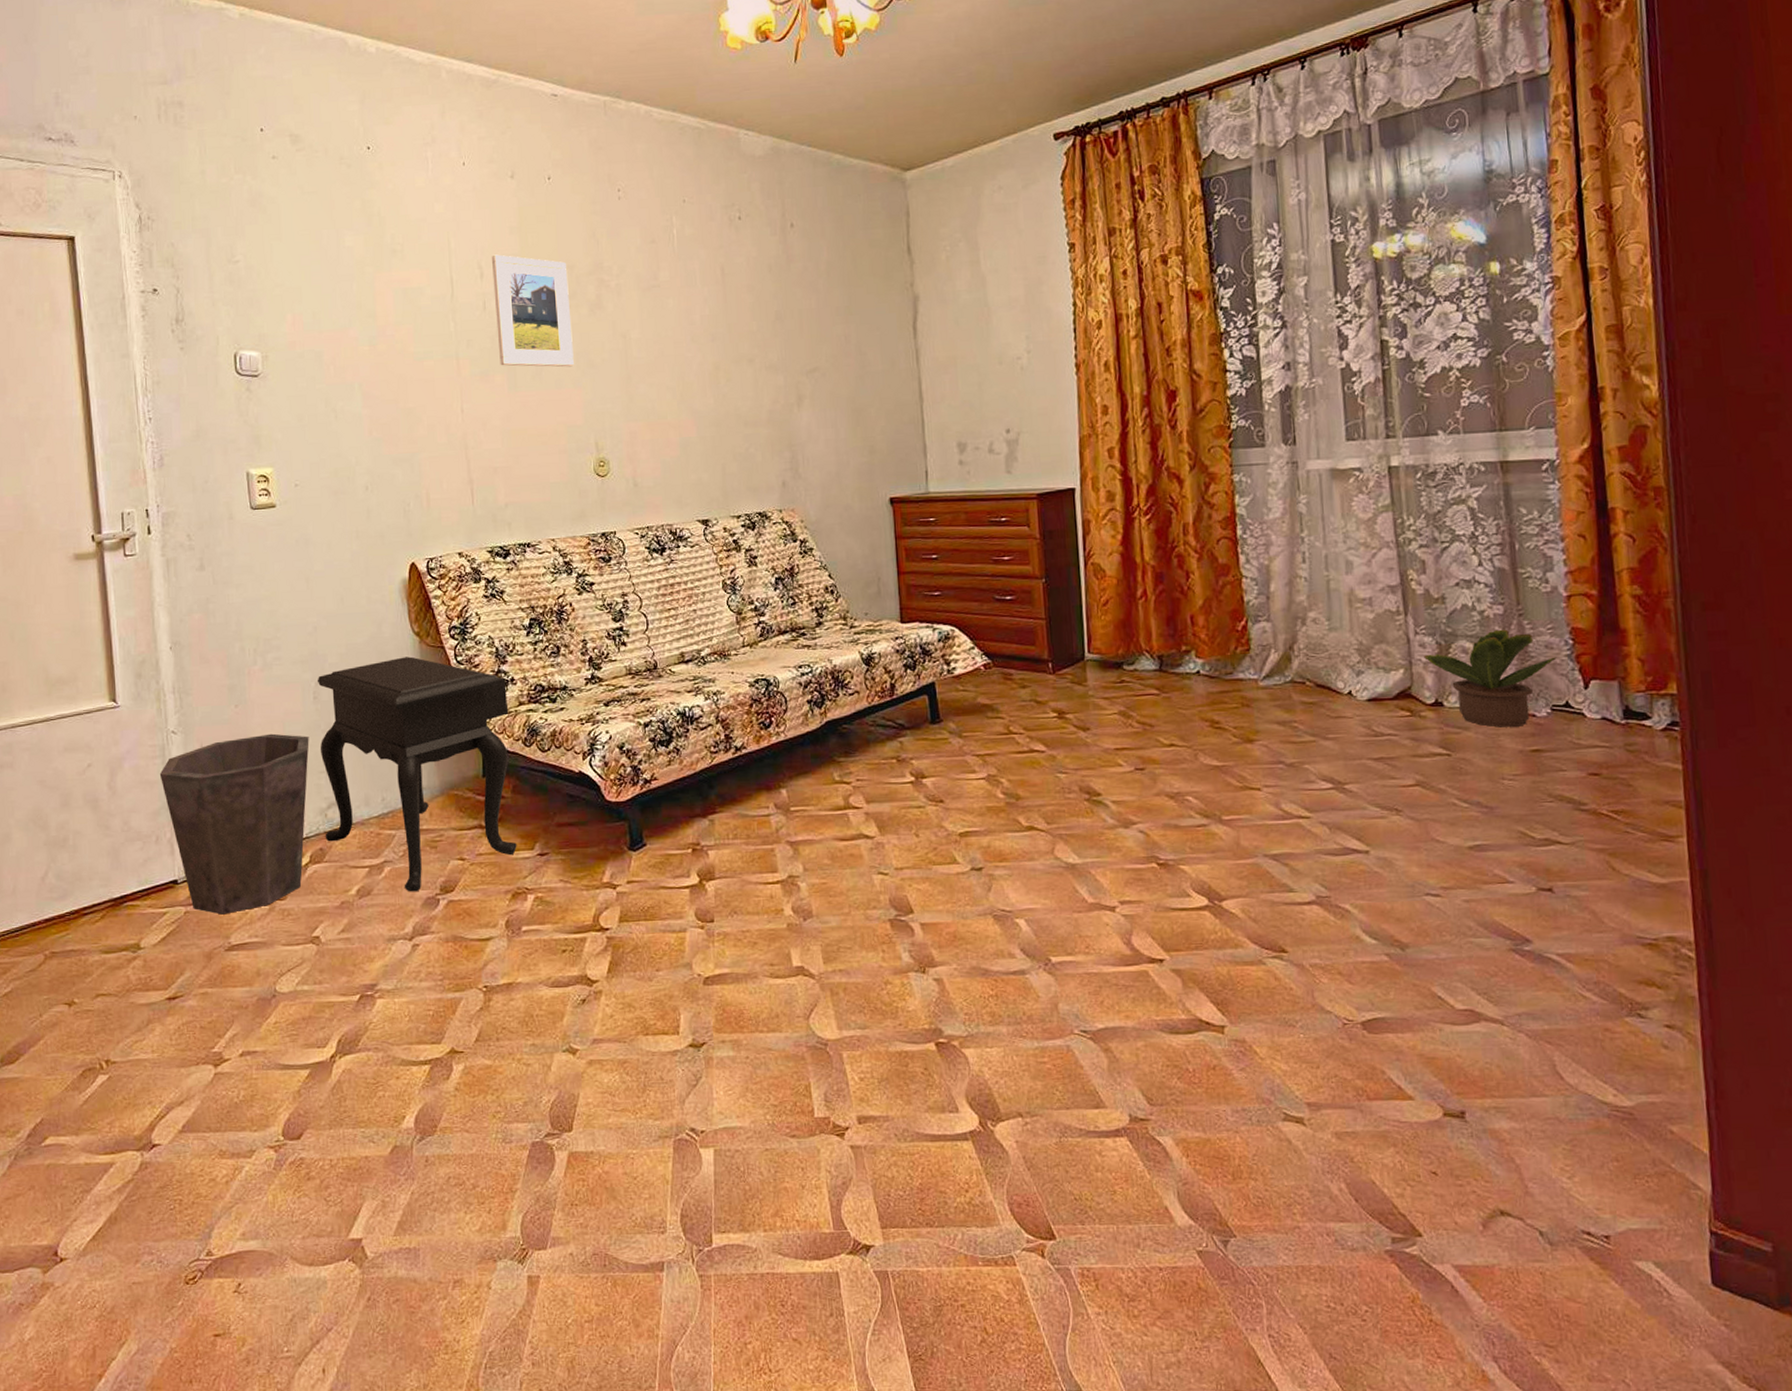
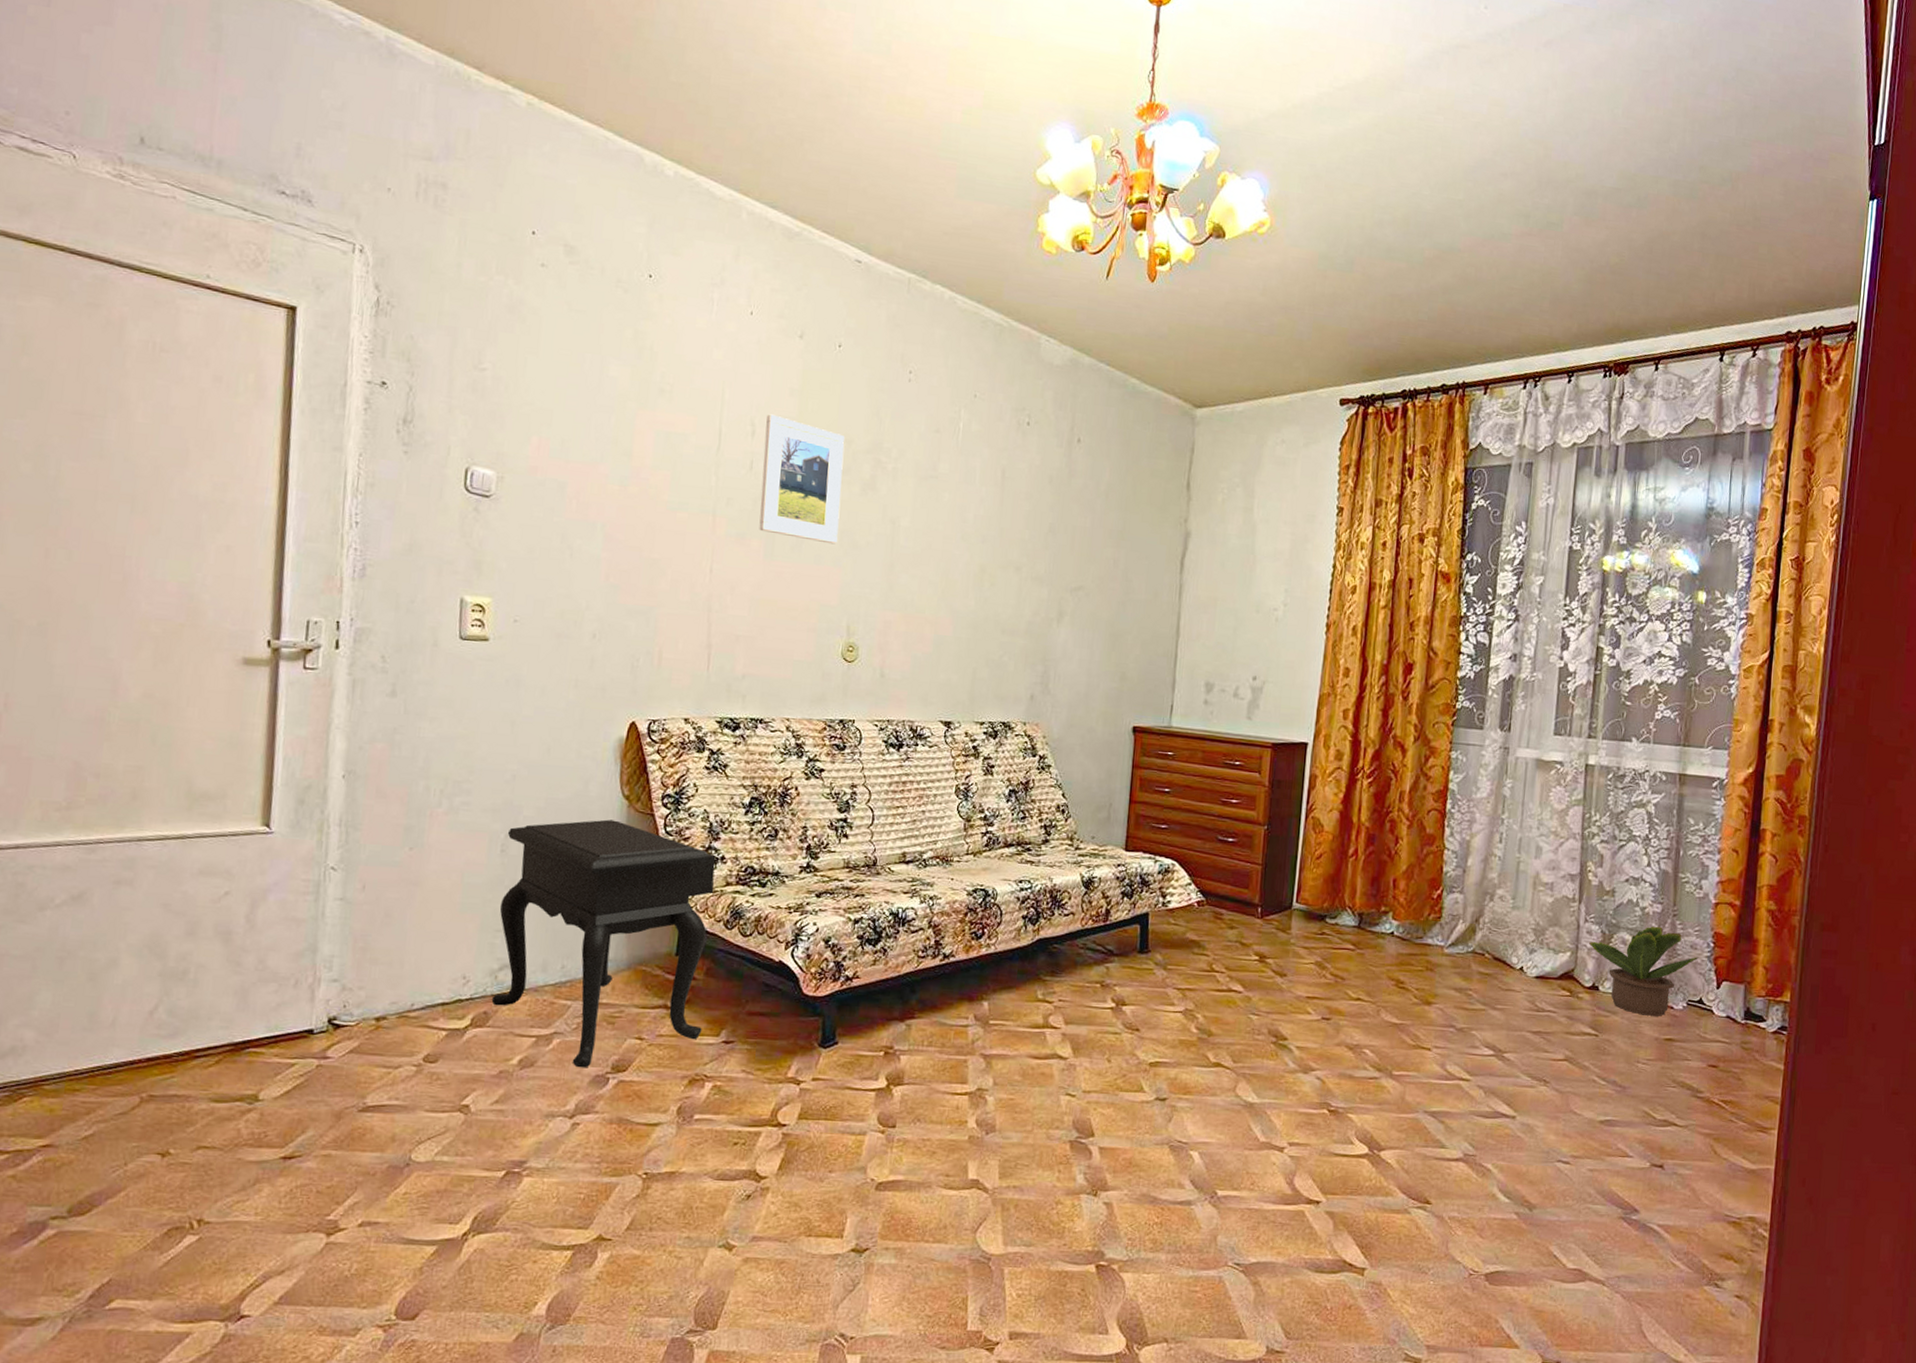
waste bin: present [159,733,310,915] -> none [309,883,490,1072]

